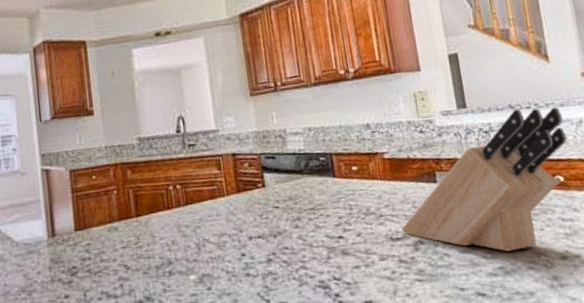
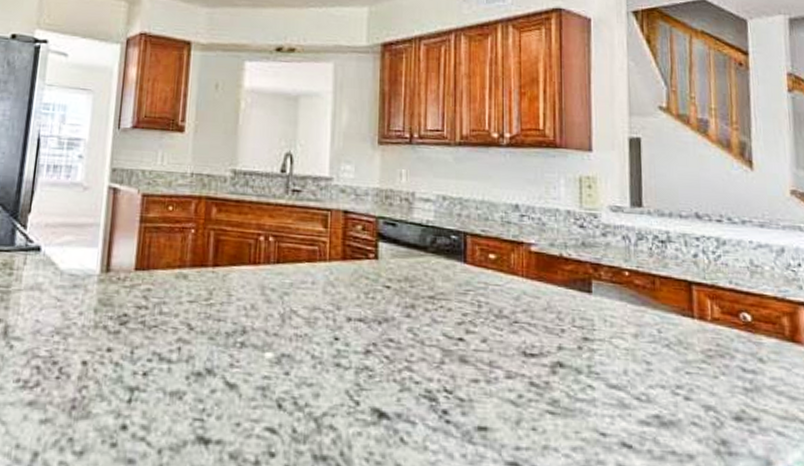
knife block: present [401,107,567,252] -> none [539,220,762,398]

